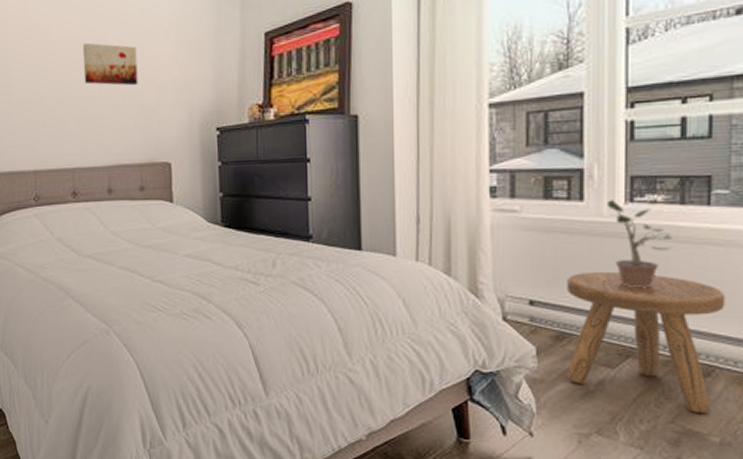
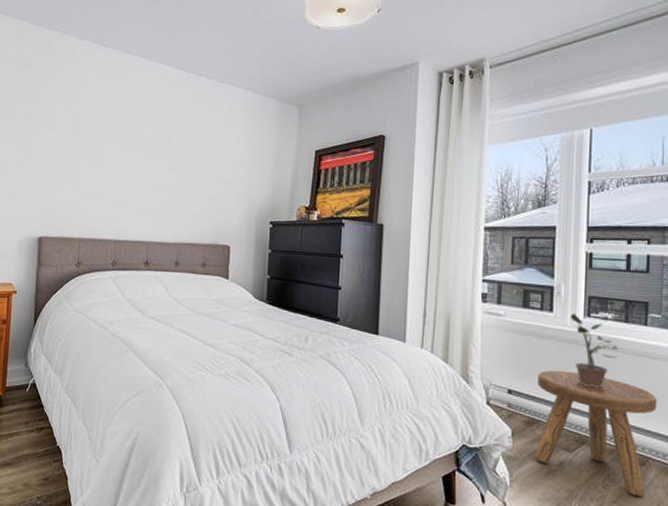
wall art: present [82,42,138,86] -> none [166,141,212,180]

